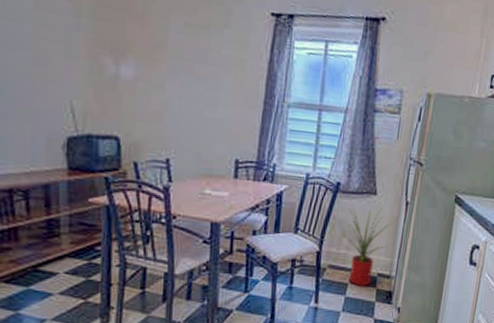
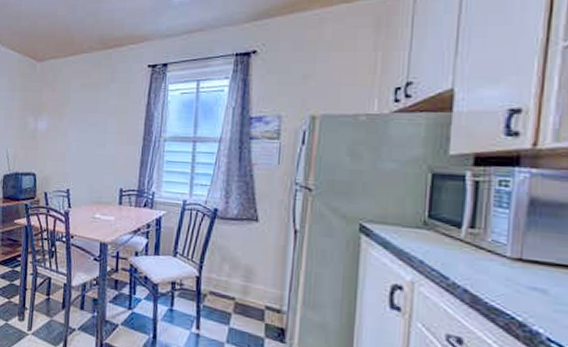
house plant: present [338,205,396,287] -> none [218,231,284,319]

